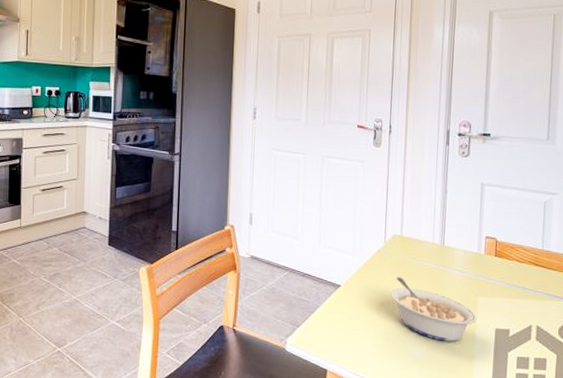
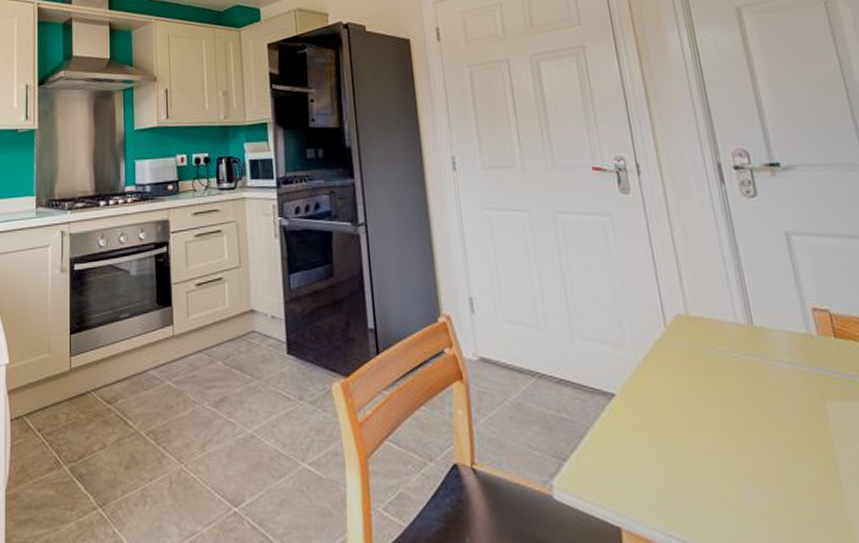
legume: present [390,277,477,342] -> none [690,377,833,475]

